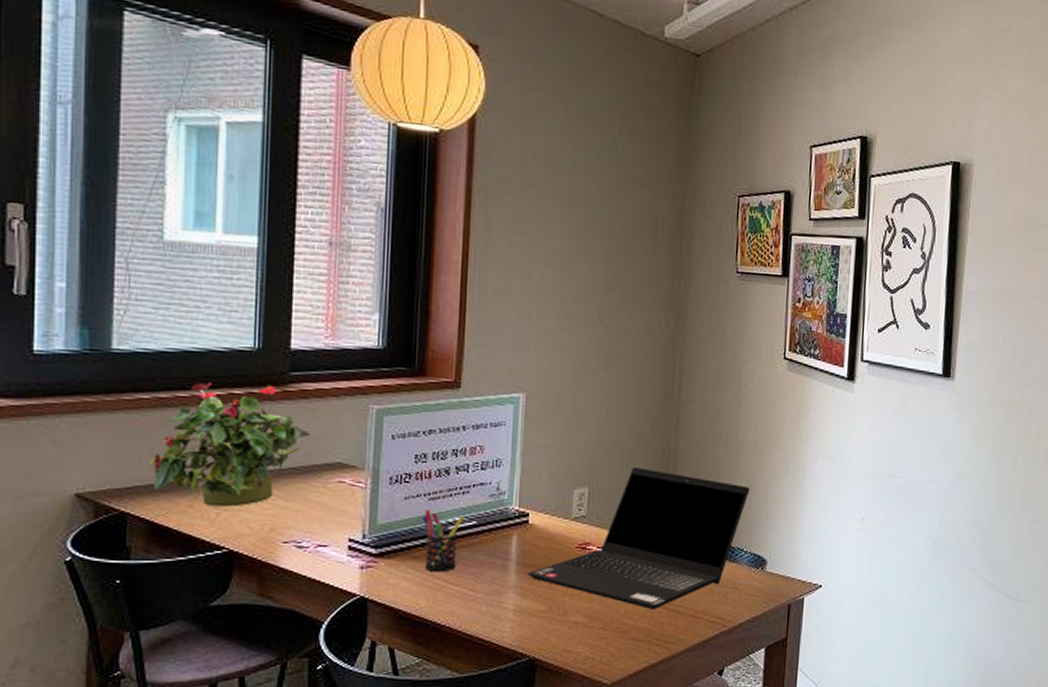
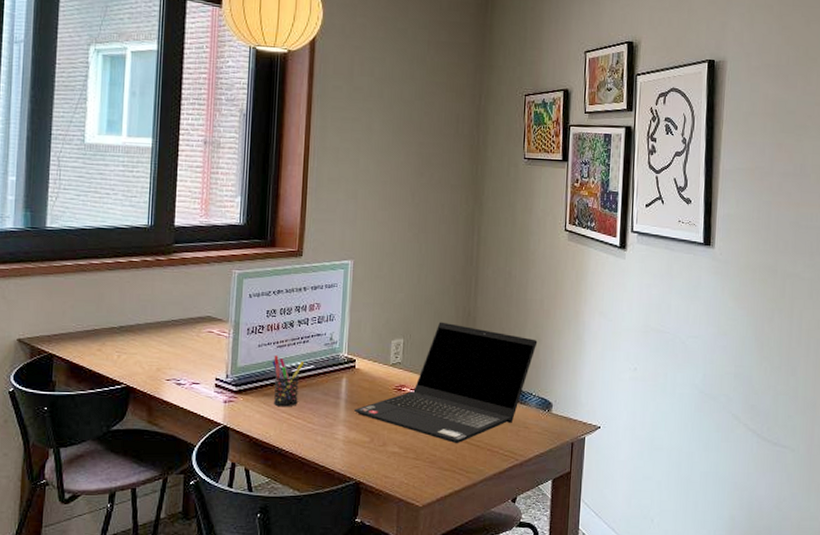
potted plant: present [149,382,310,507] -> none [70,252,188,351]

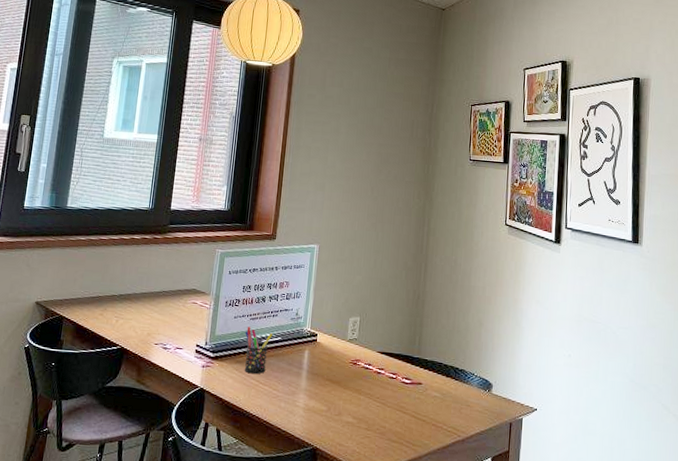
laptop computer: present [353,322,538,444] -> none [313,303,480,418]

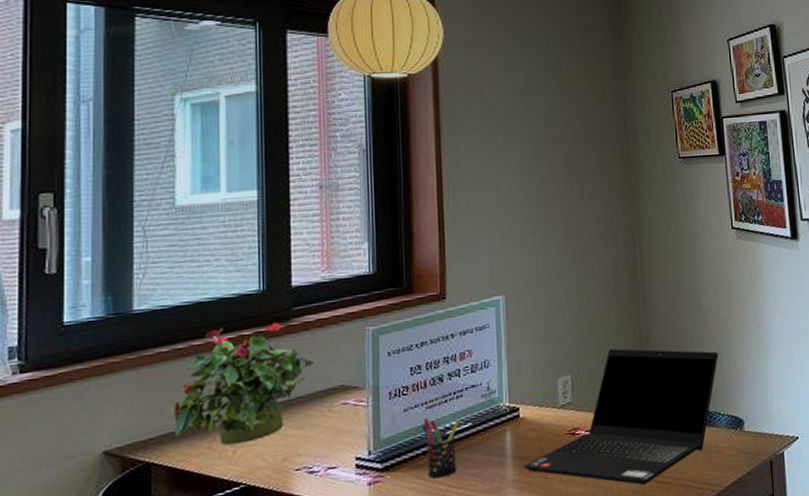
potted plant: none [80,230,178,317] -> present [170,322,314,446]
laptop computer: none [313,303,480,418] -> present [522,348,719,485]

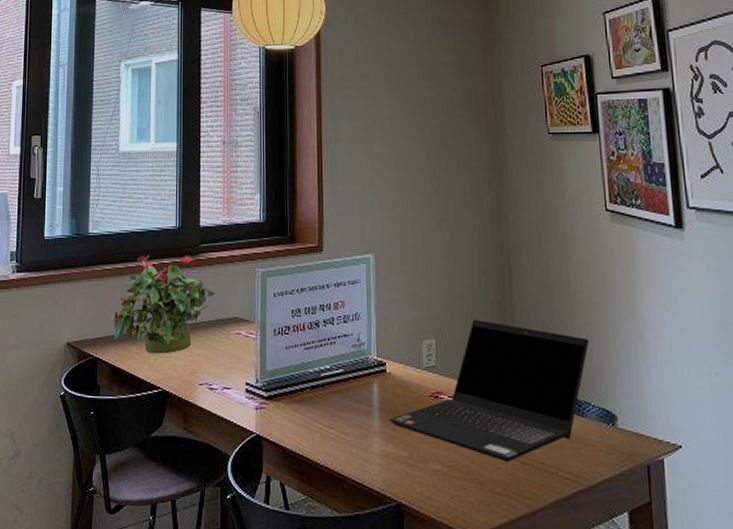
pen holder: present [422,418,459,479] -> none [300,358,332,416]

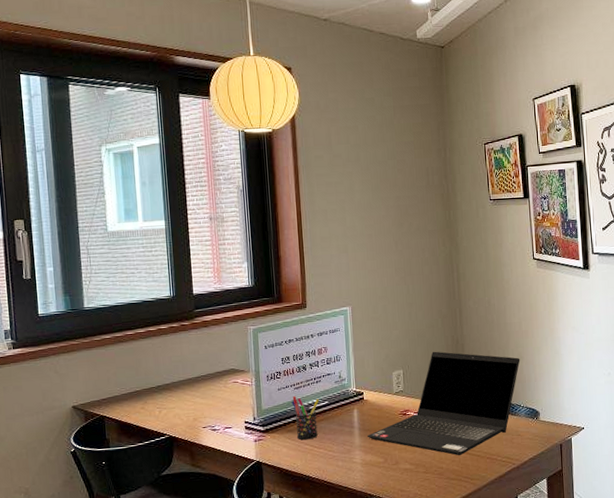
potted plant: present [111,255,215,354] -> none [114,320,212,407]
pen holder: none [300,358,332,416] -> present [291,396,319,440]

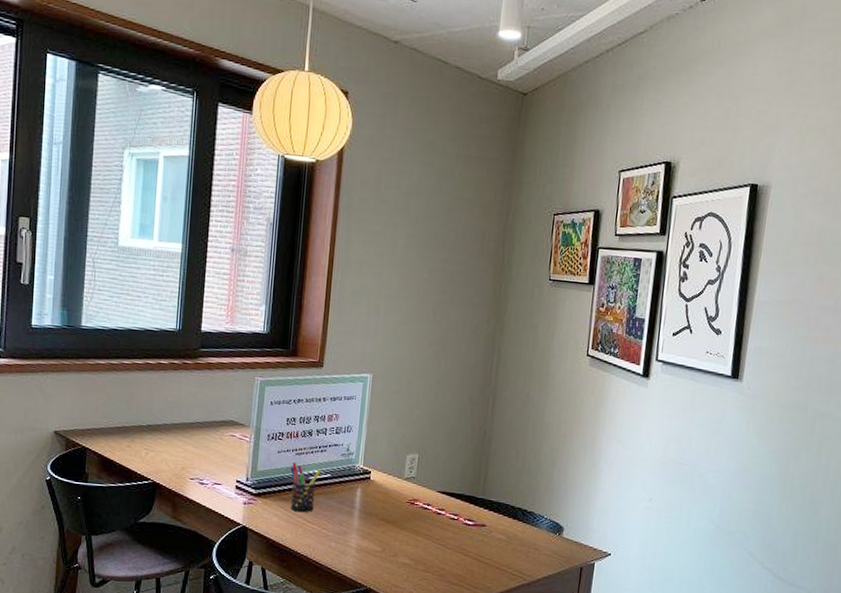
laptop computer: present [366,351,520,456] -> none [367,439,552,560]

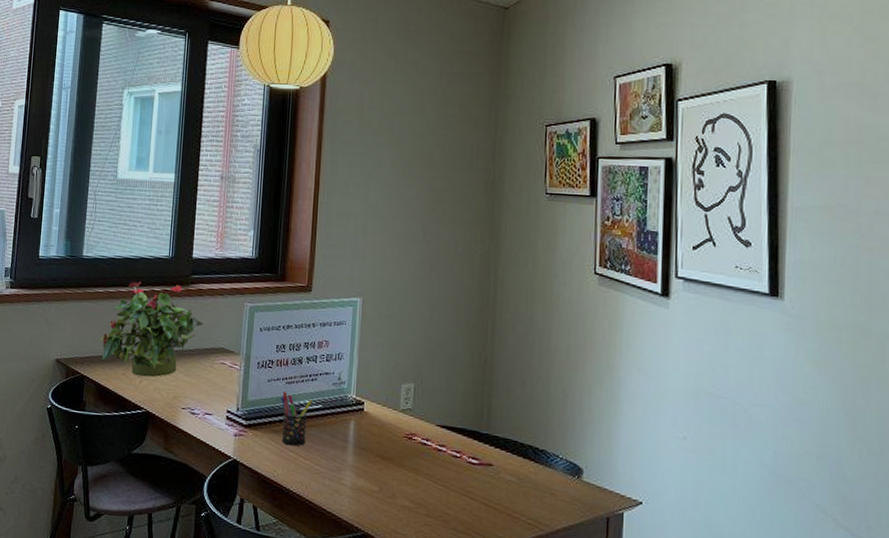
potted plant: none [103,353,212,449] -> present [100,281,203,377]

